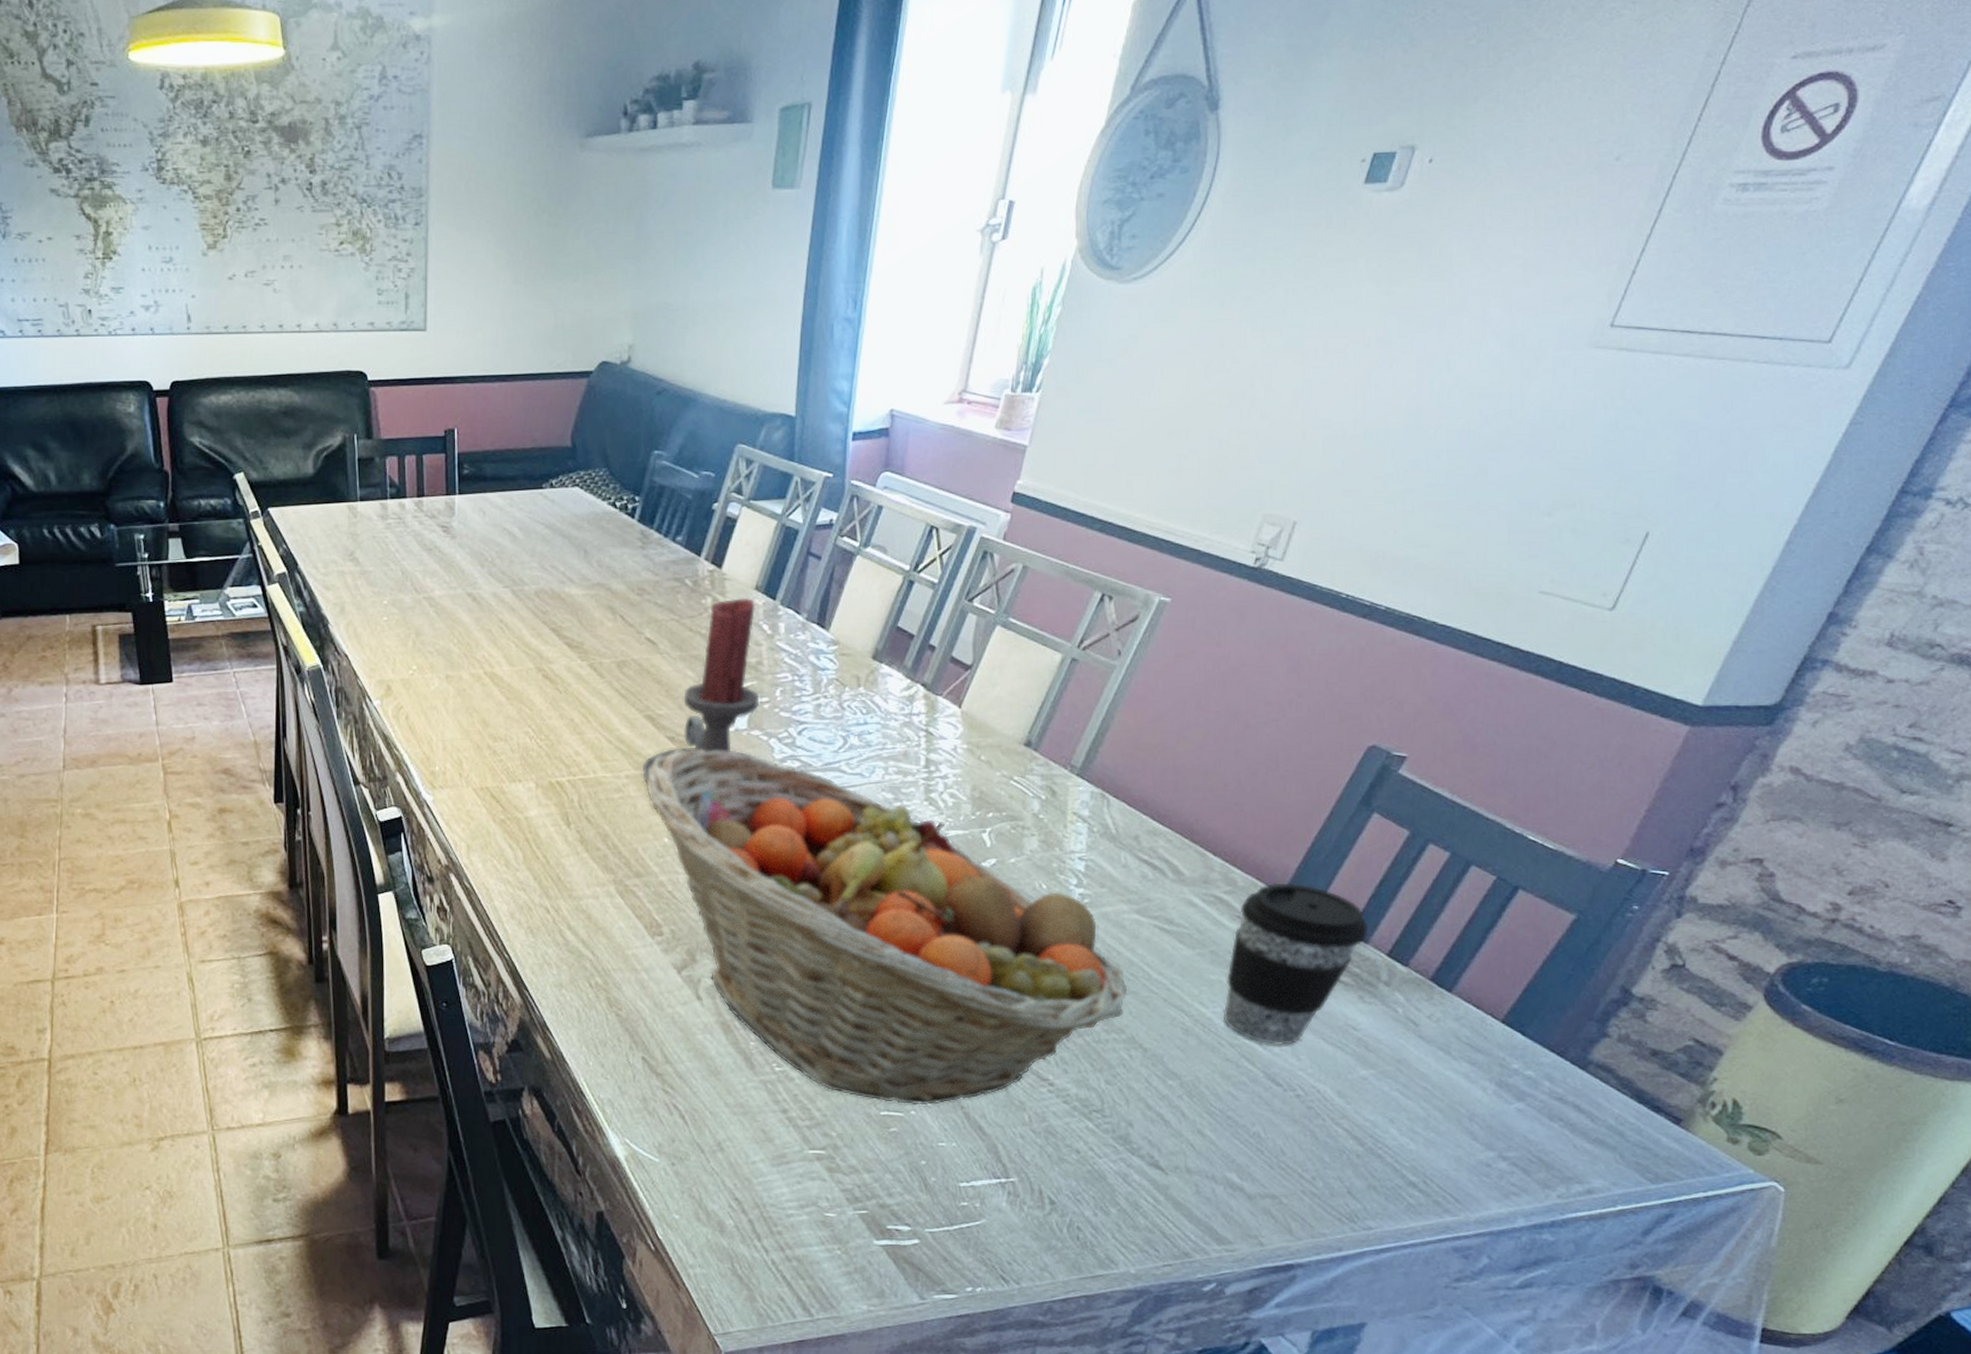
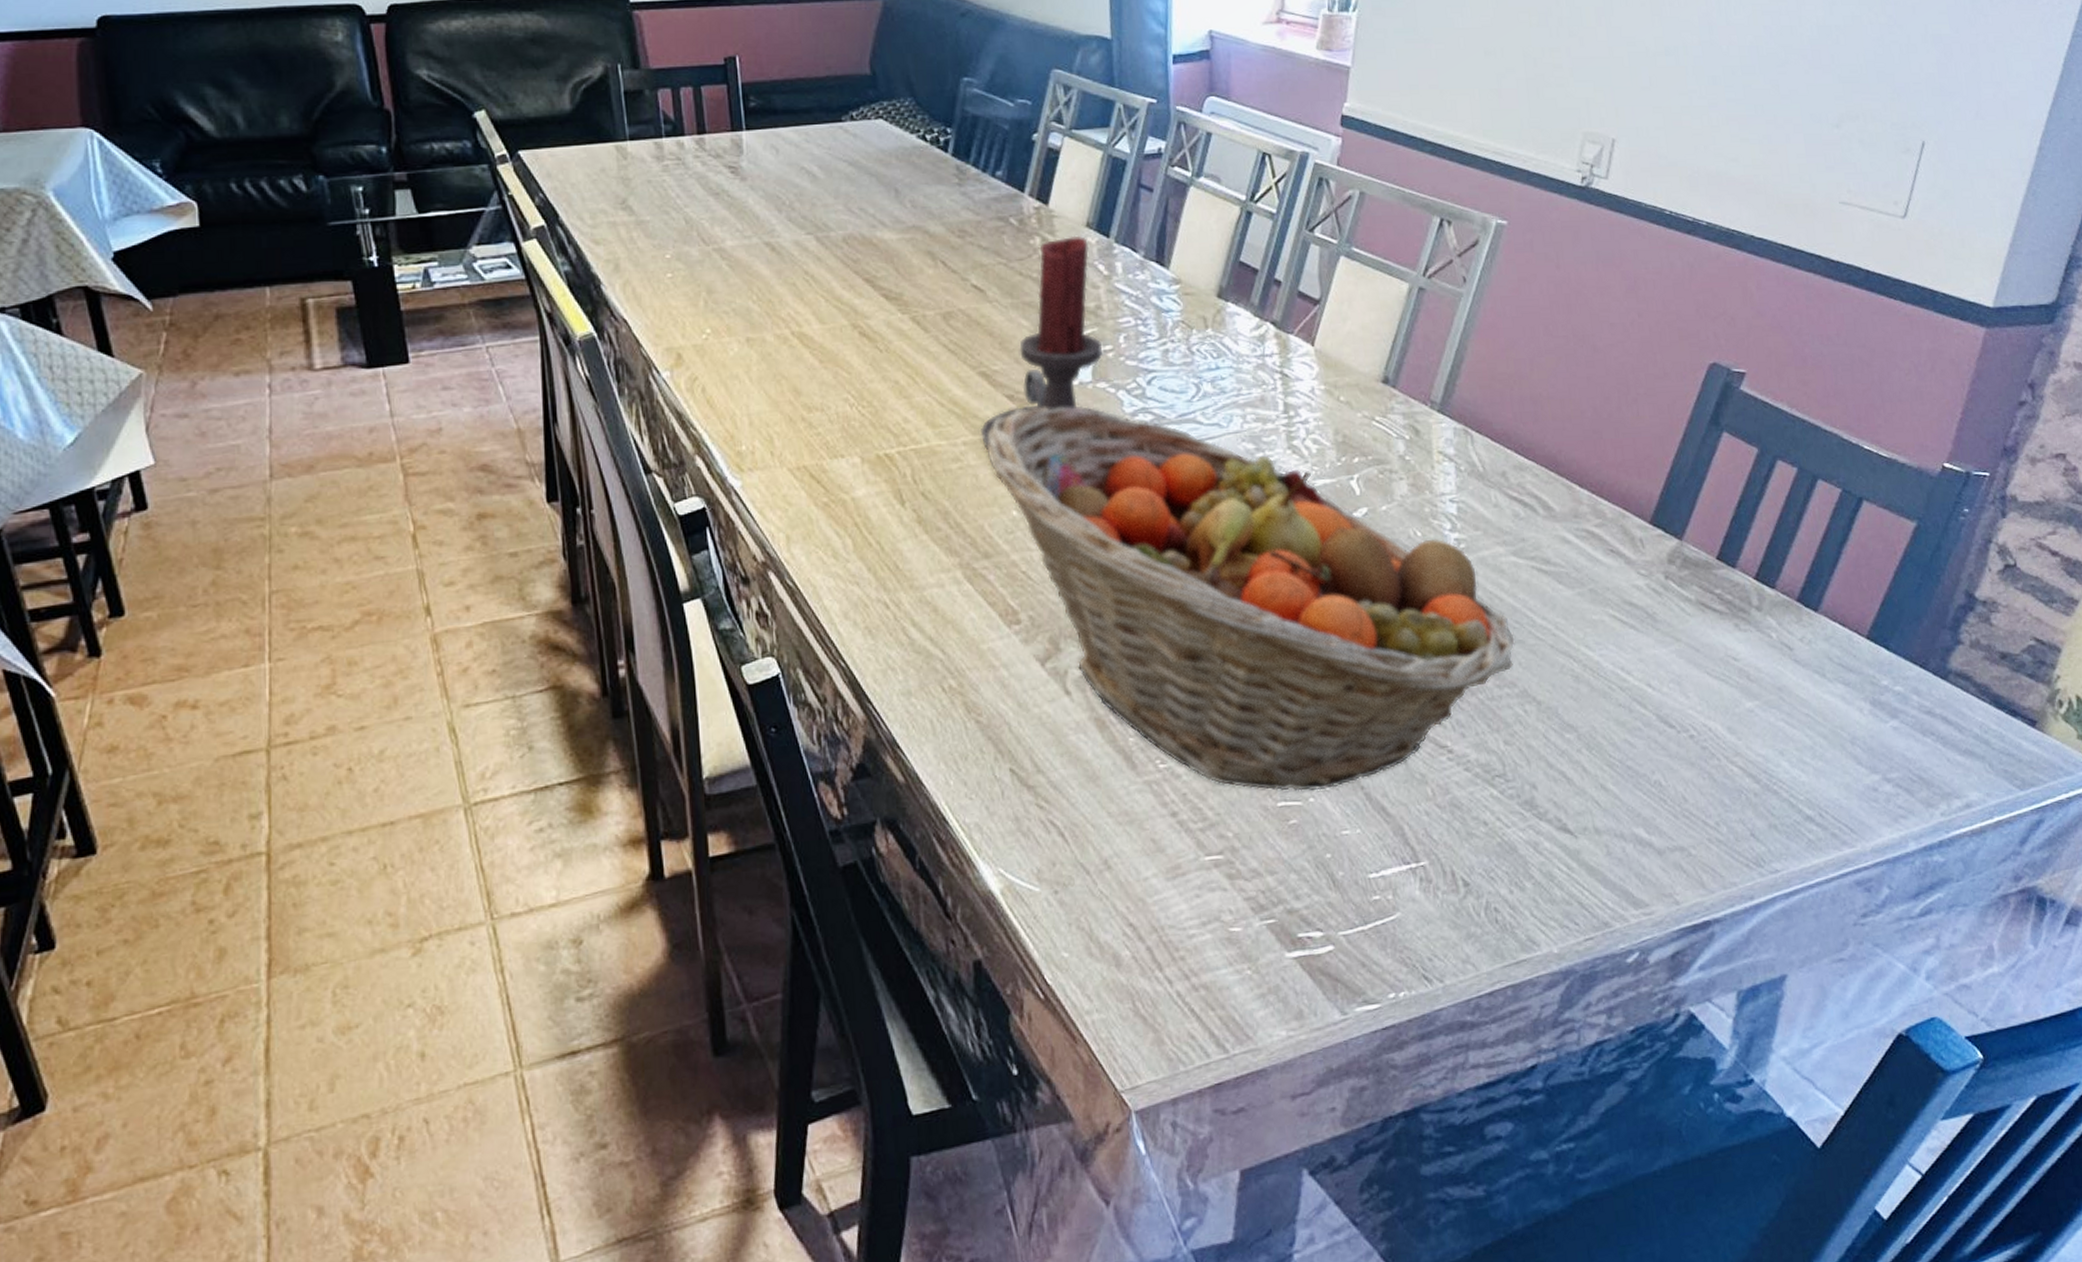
coffee cup: present [1222,882,1369,1045] -> none [1608,510,1735,685]

